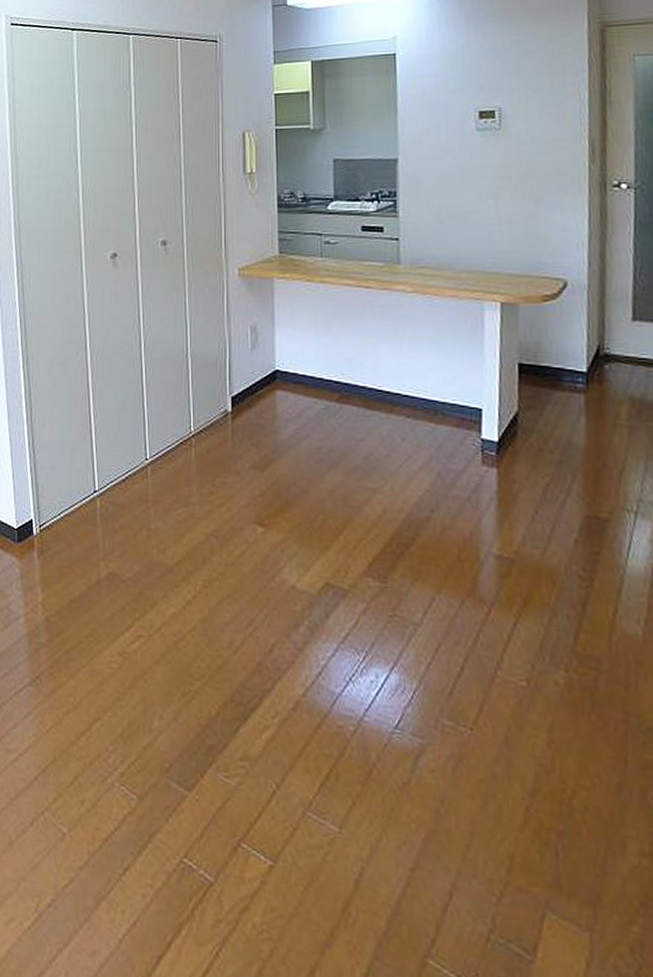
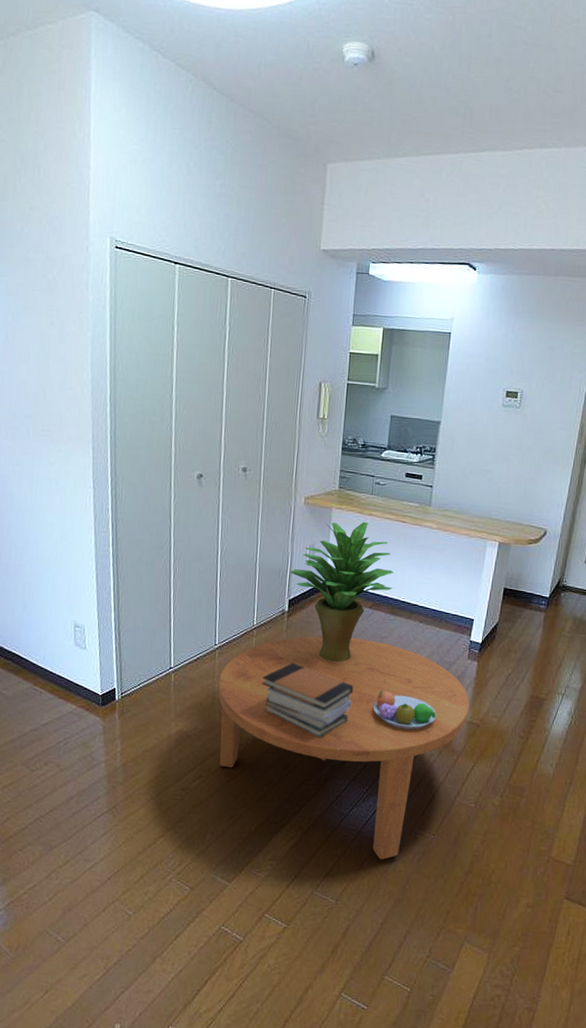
coffee table: none [154,441,496,766] -> present [218,635,470,860]
book stack: none [207,479,328,582] -> present [261,662,354,738]
potted plant: none [230,291,363,476] -> present [290,521,394,662]
fruit bowl: none [358,512,449,569] -> present [373,690,437,730]

